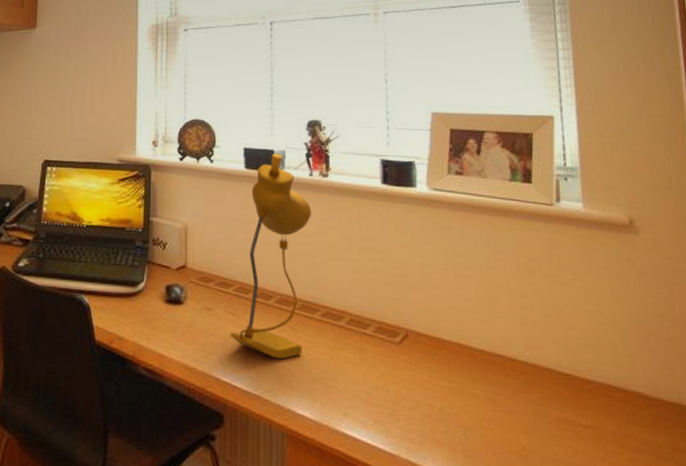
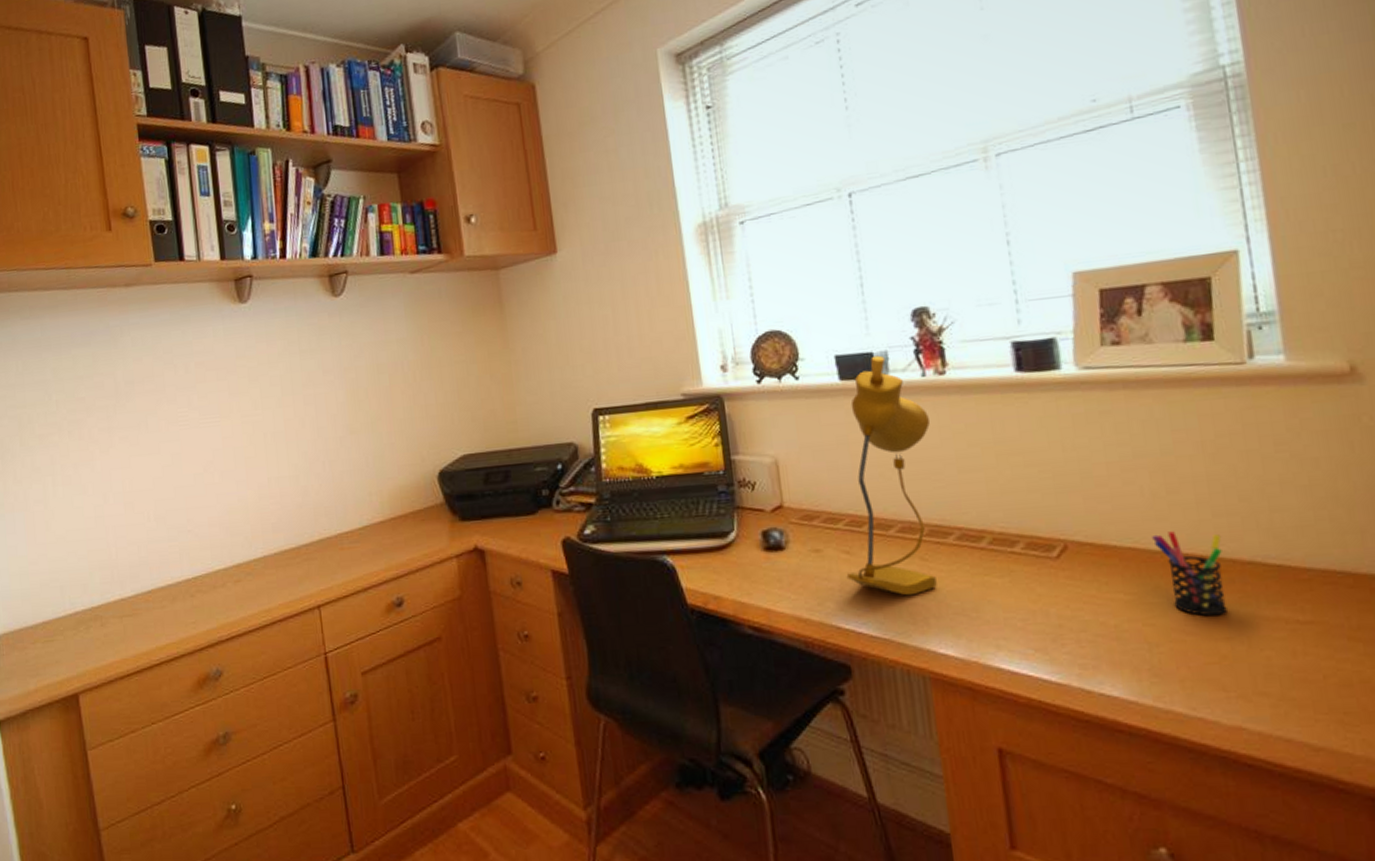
pen holder: none [474,334,527,411] -> present [1152,531,1227,617]

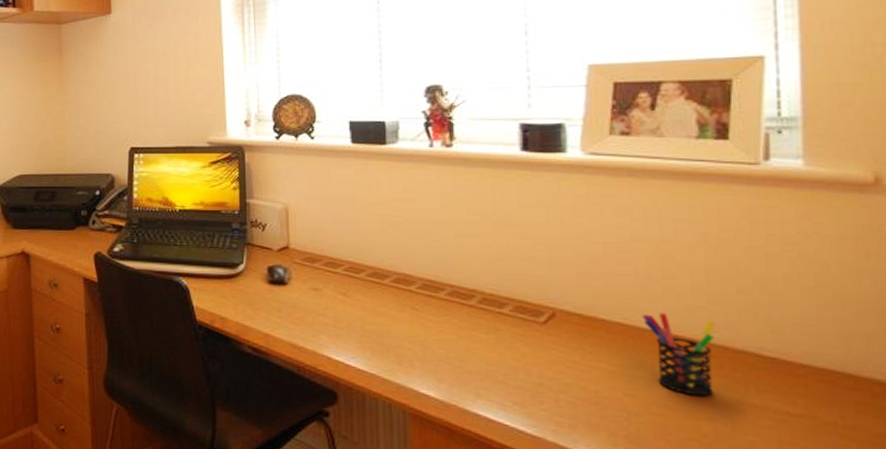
desk lamp: present [846,355,937,596] -> none [341,124,432,339]

